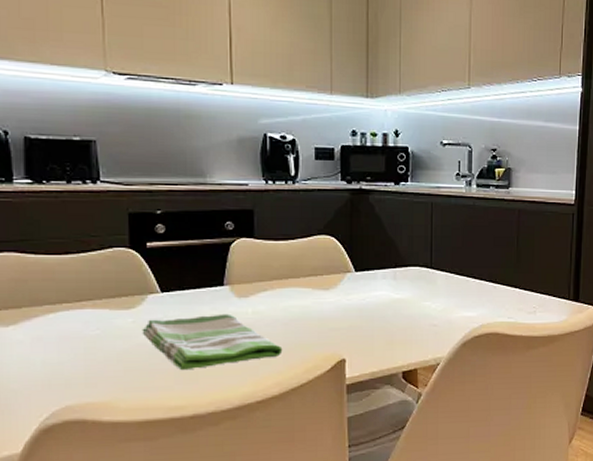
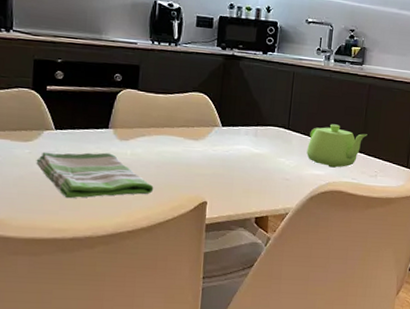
teapot: none [455,258,521,307] -> present [307,124,367,168]

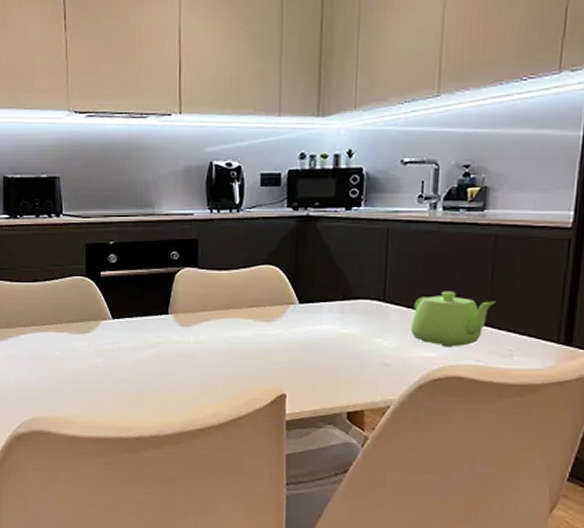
dish towel: present [36,152,154,199] -> none [95,341,223,394]

